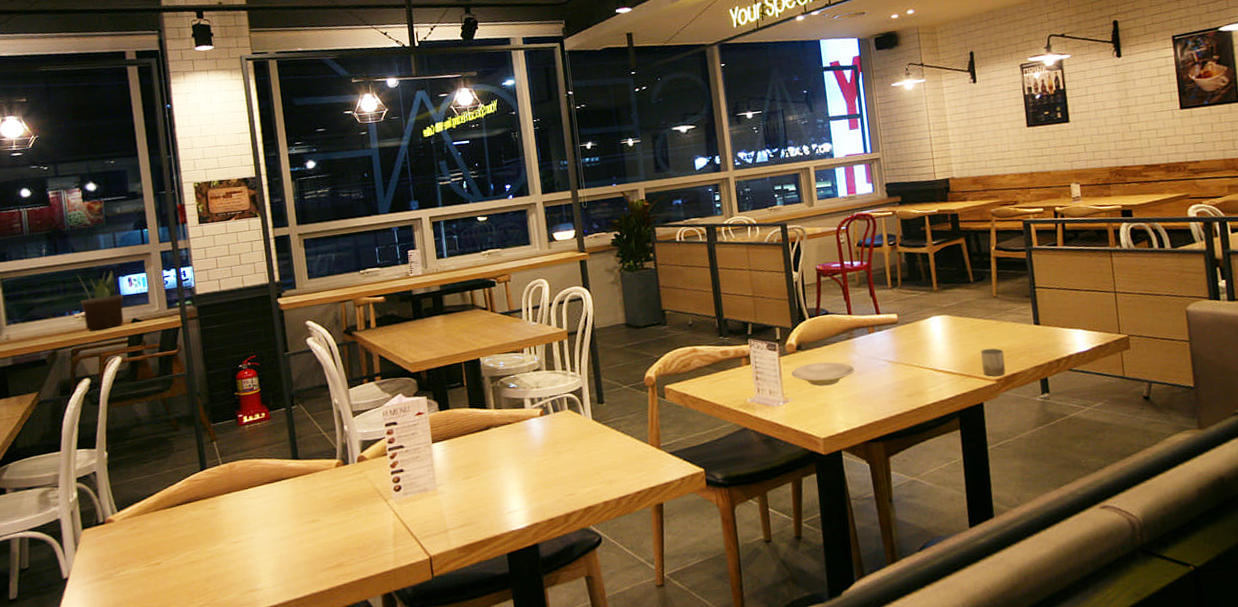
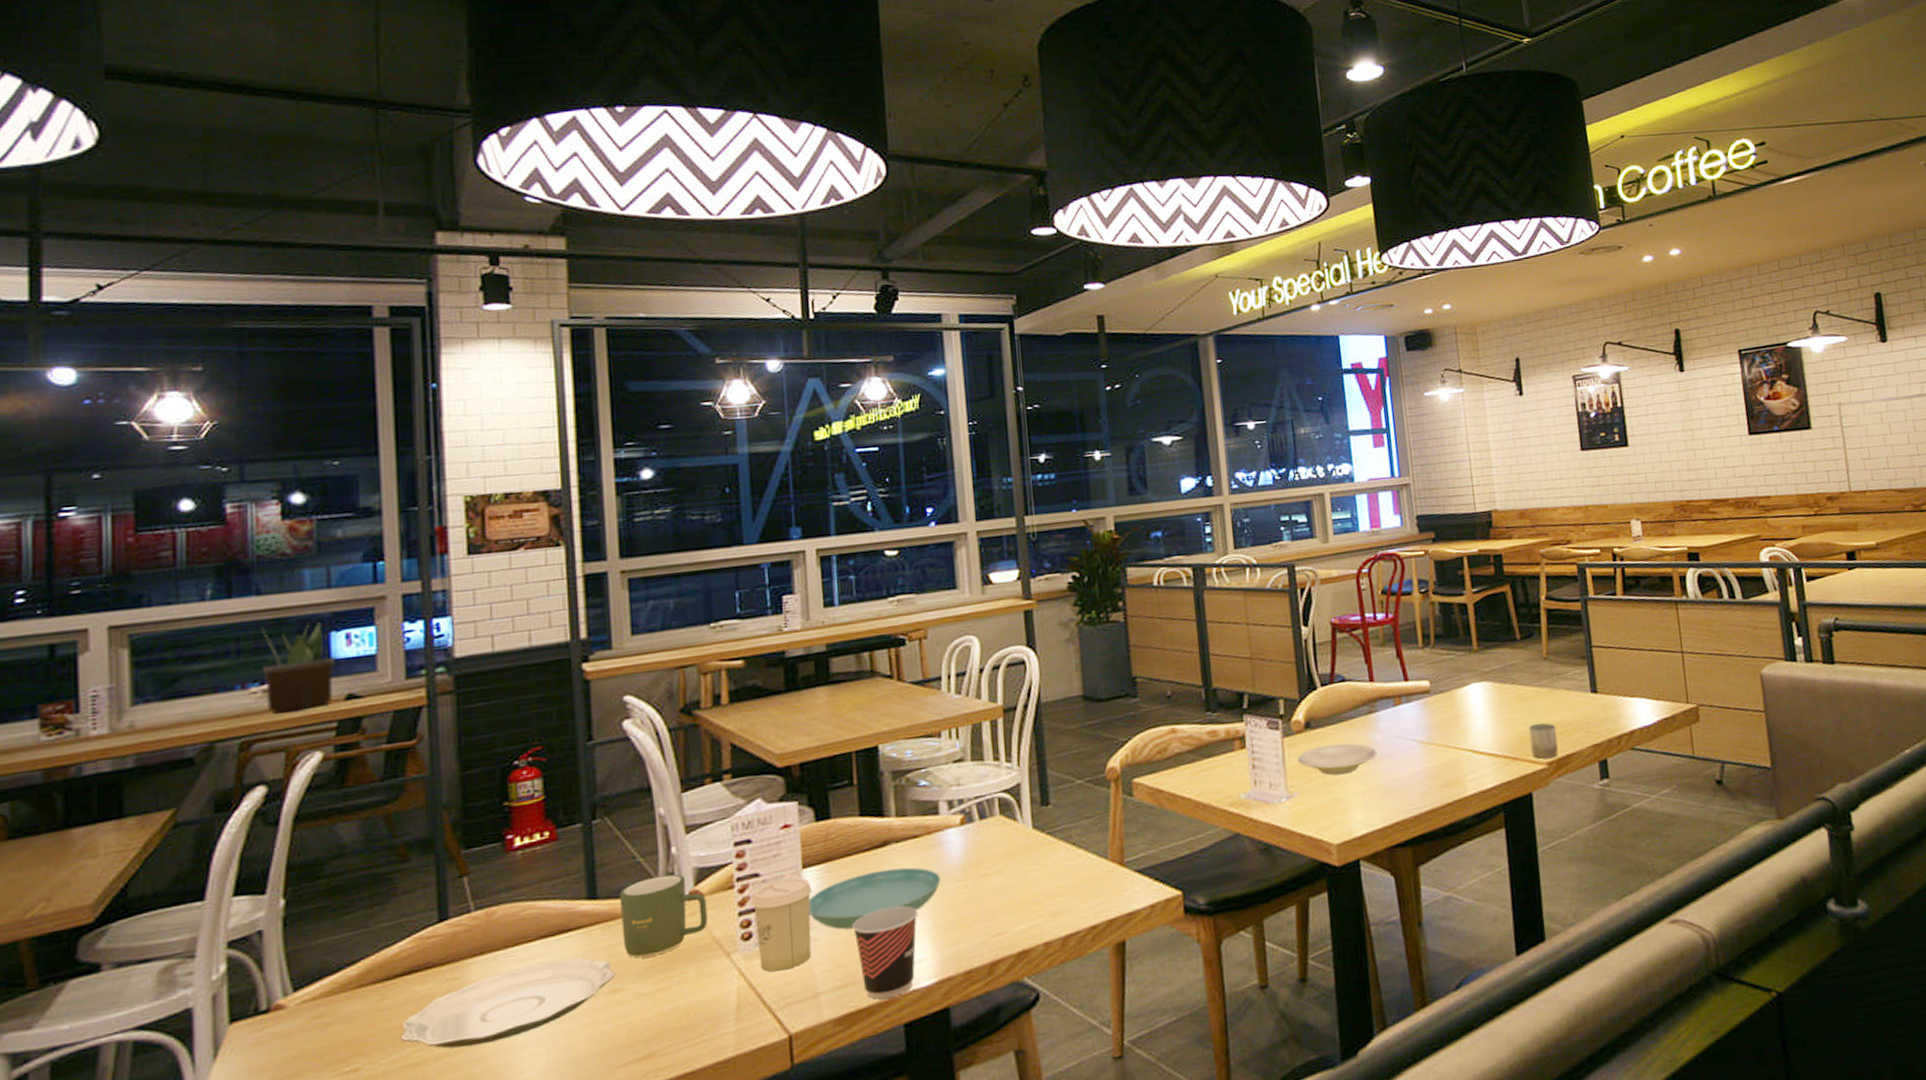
plate: none [183,497,314,553] -> present [400,957,616,1049]
mug: none [312,444,371,500] -> present [619,874,708,959]
cup: none [399,449,442,514] -> present [751,877,812,972]
saucer: none [437,445,528,486] -> present [808,867,941,929]
cup: none [468,471,514,536] -> present [853,905,919,1000]

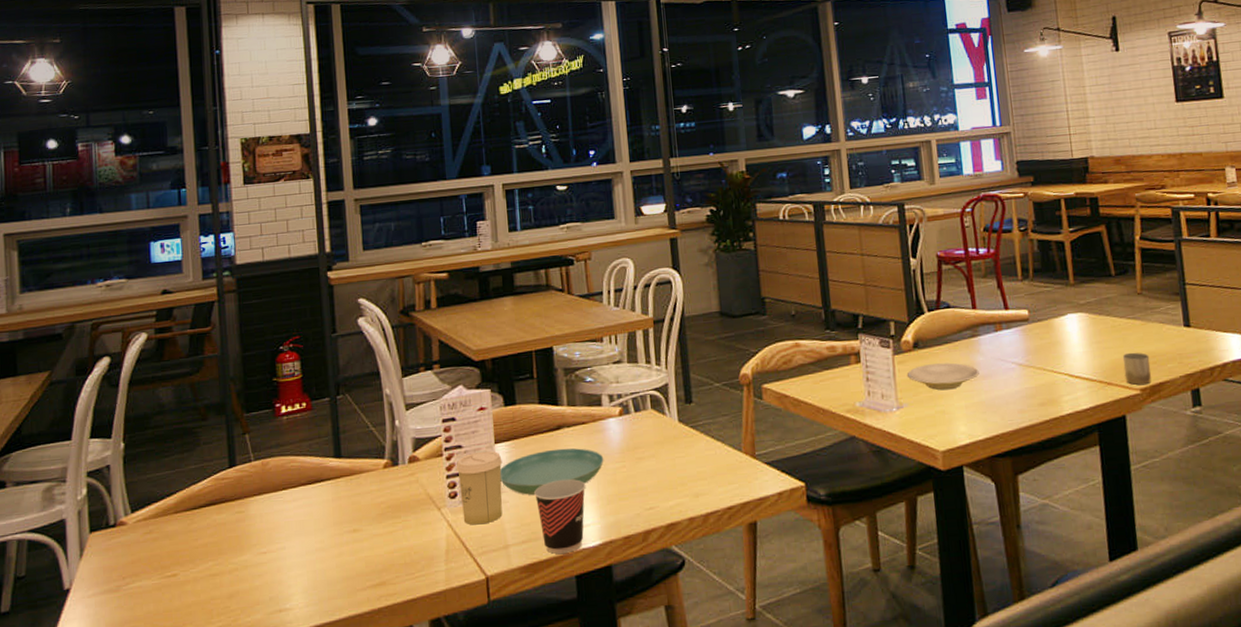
planter: present [260,622,335,714] -> none [103,234,154,303]
plate: present [400,957,616,1049] -> none [205,502,356,565]
mug: present [619,874,708,959] -> none [357,442,424,506]

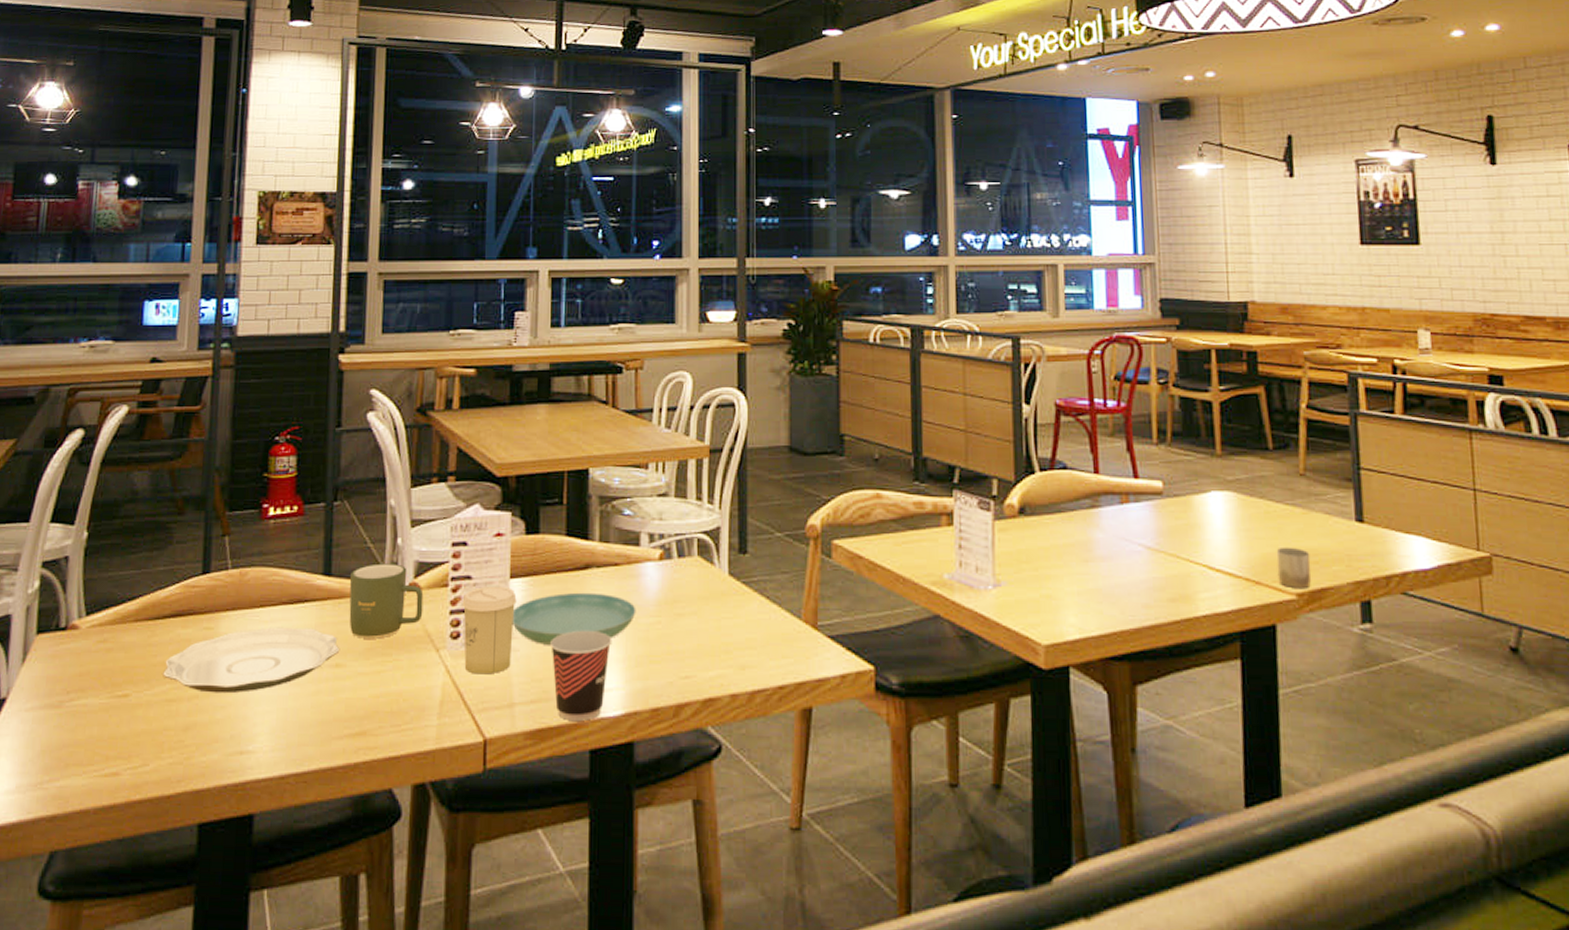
plate: none [205,502,356,565] -> present [163,627,340,694]
mug: none [357,442,424,506] -> present [349,563,424,639]
saucer: present [906,362,979,391] -> none [1008,536,1097,570]

